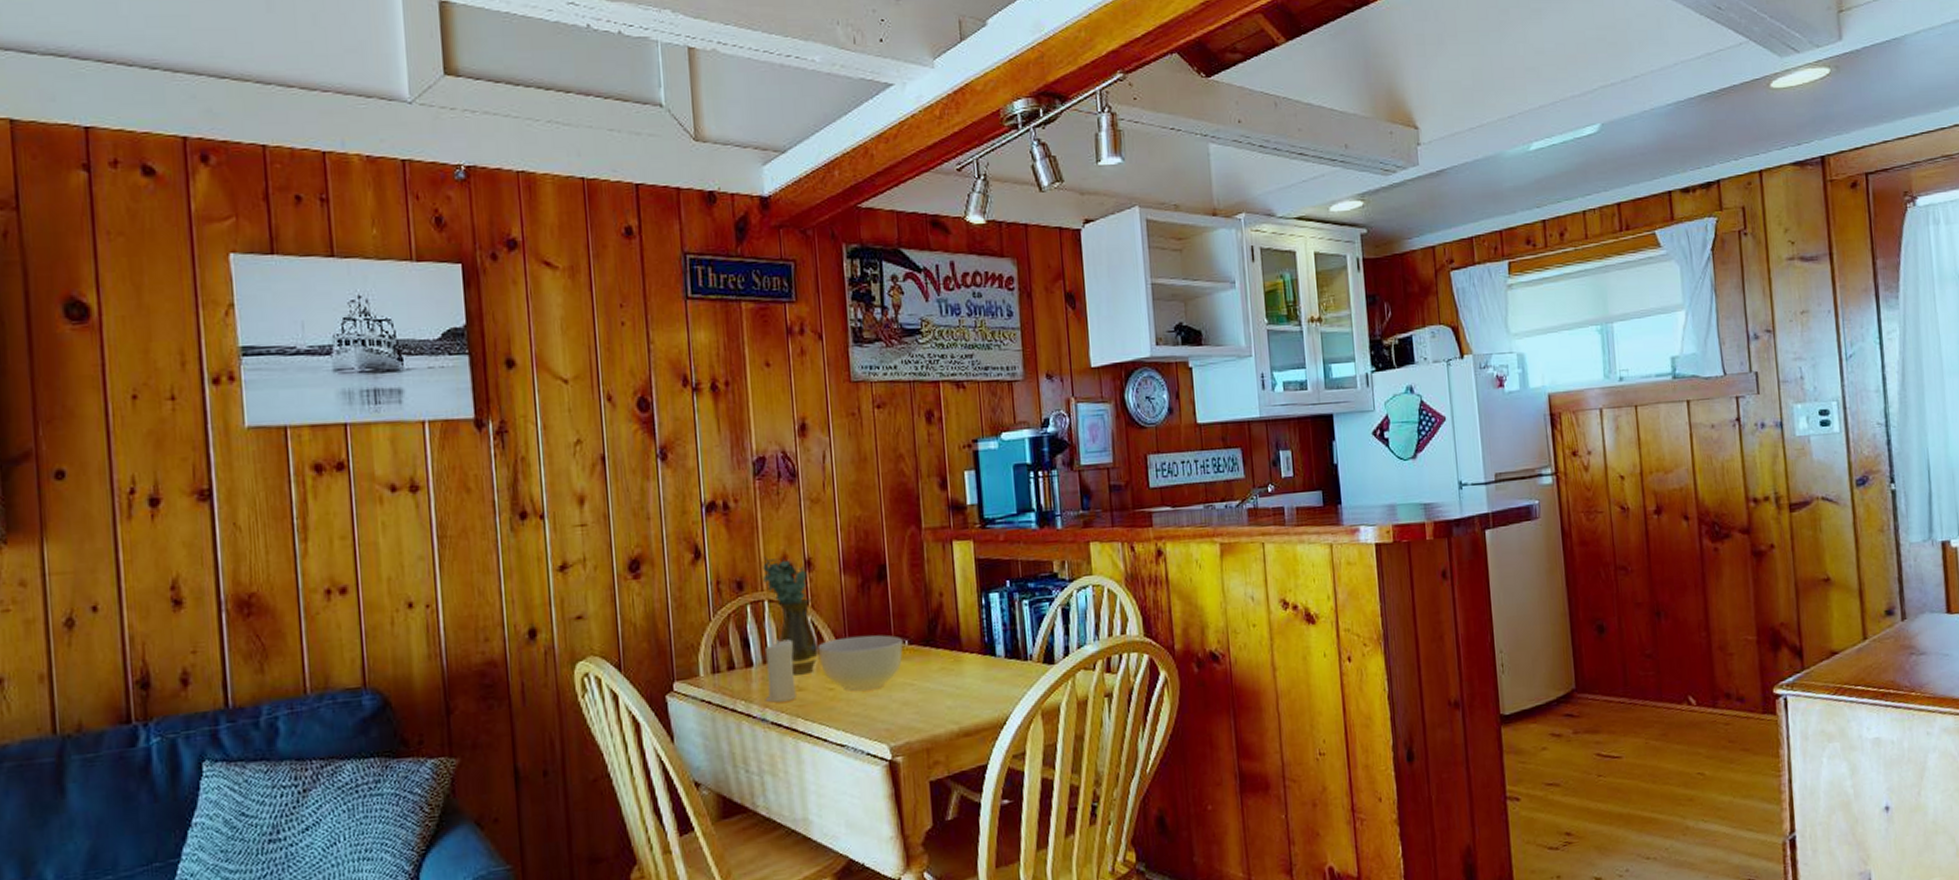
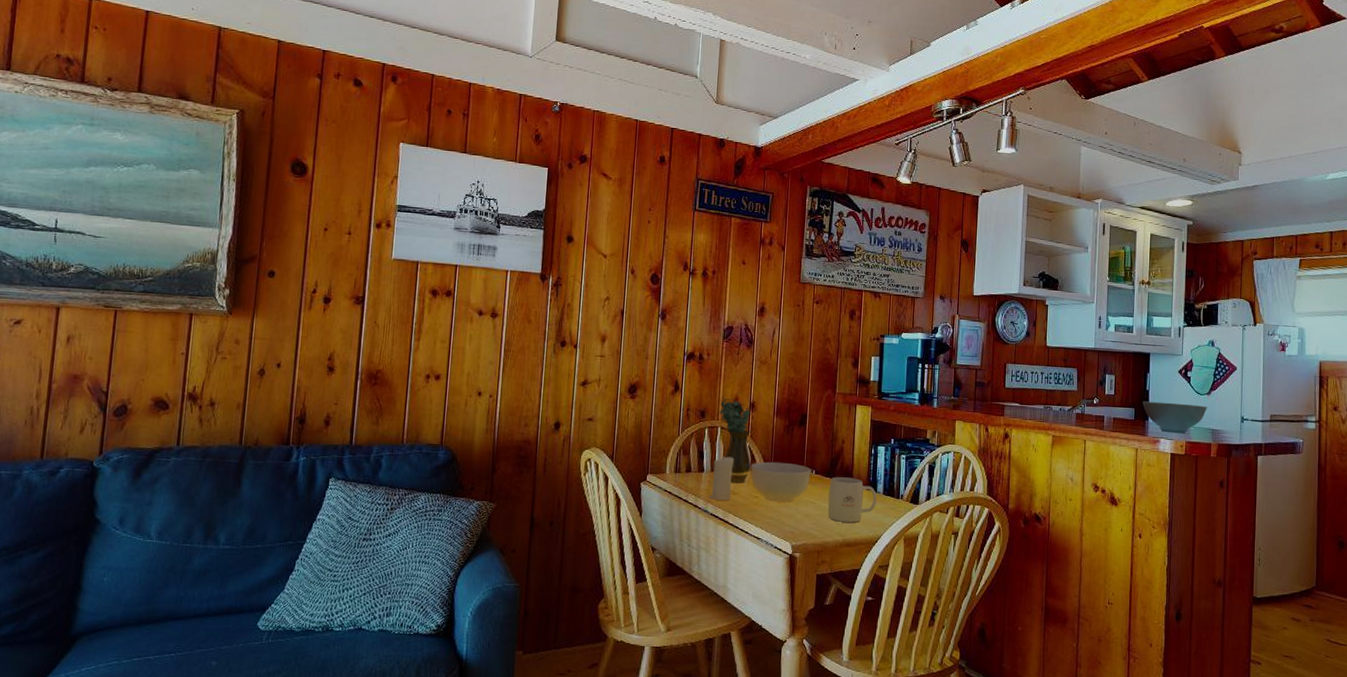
mug: none [929,641,998,705] -> present [827,477,877,523]
bowl: none [1331,474,1414,518] -> present [1143,401,1207,434]

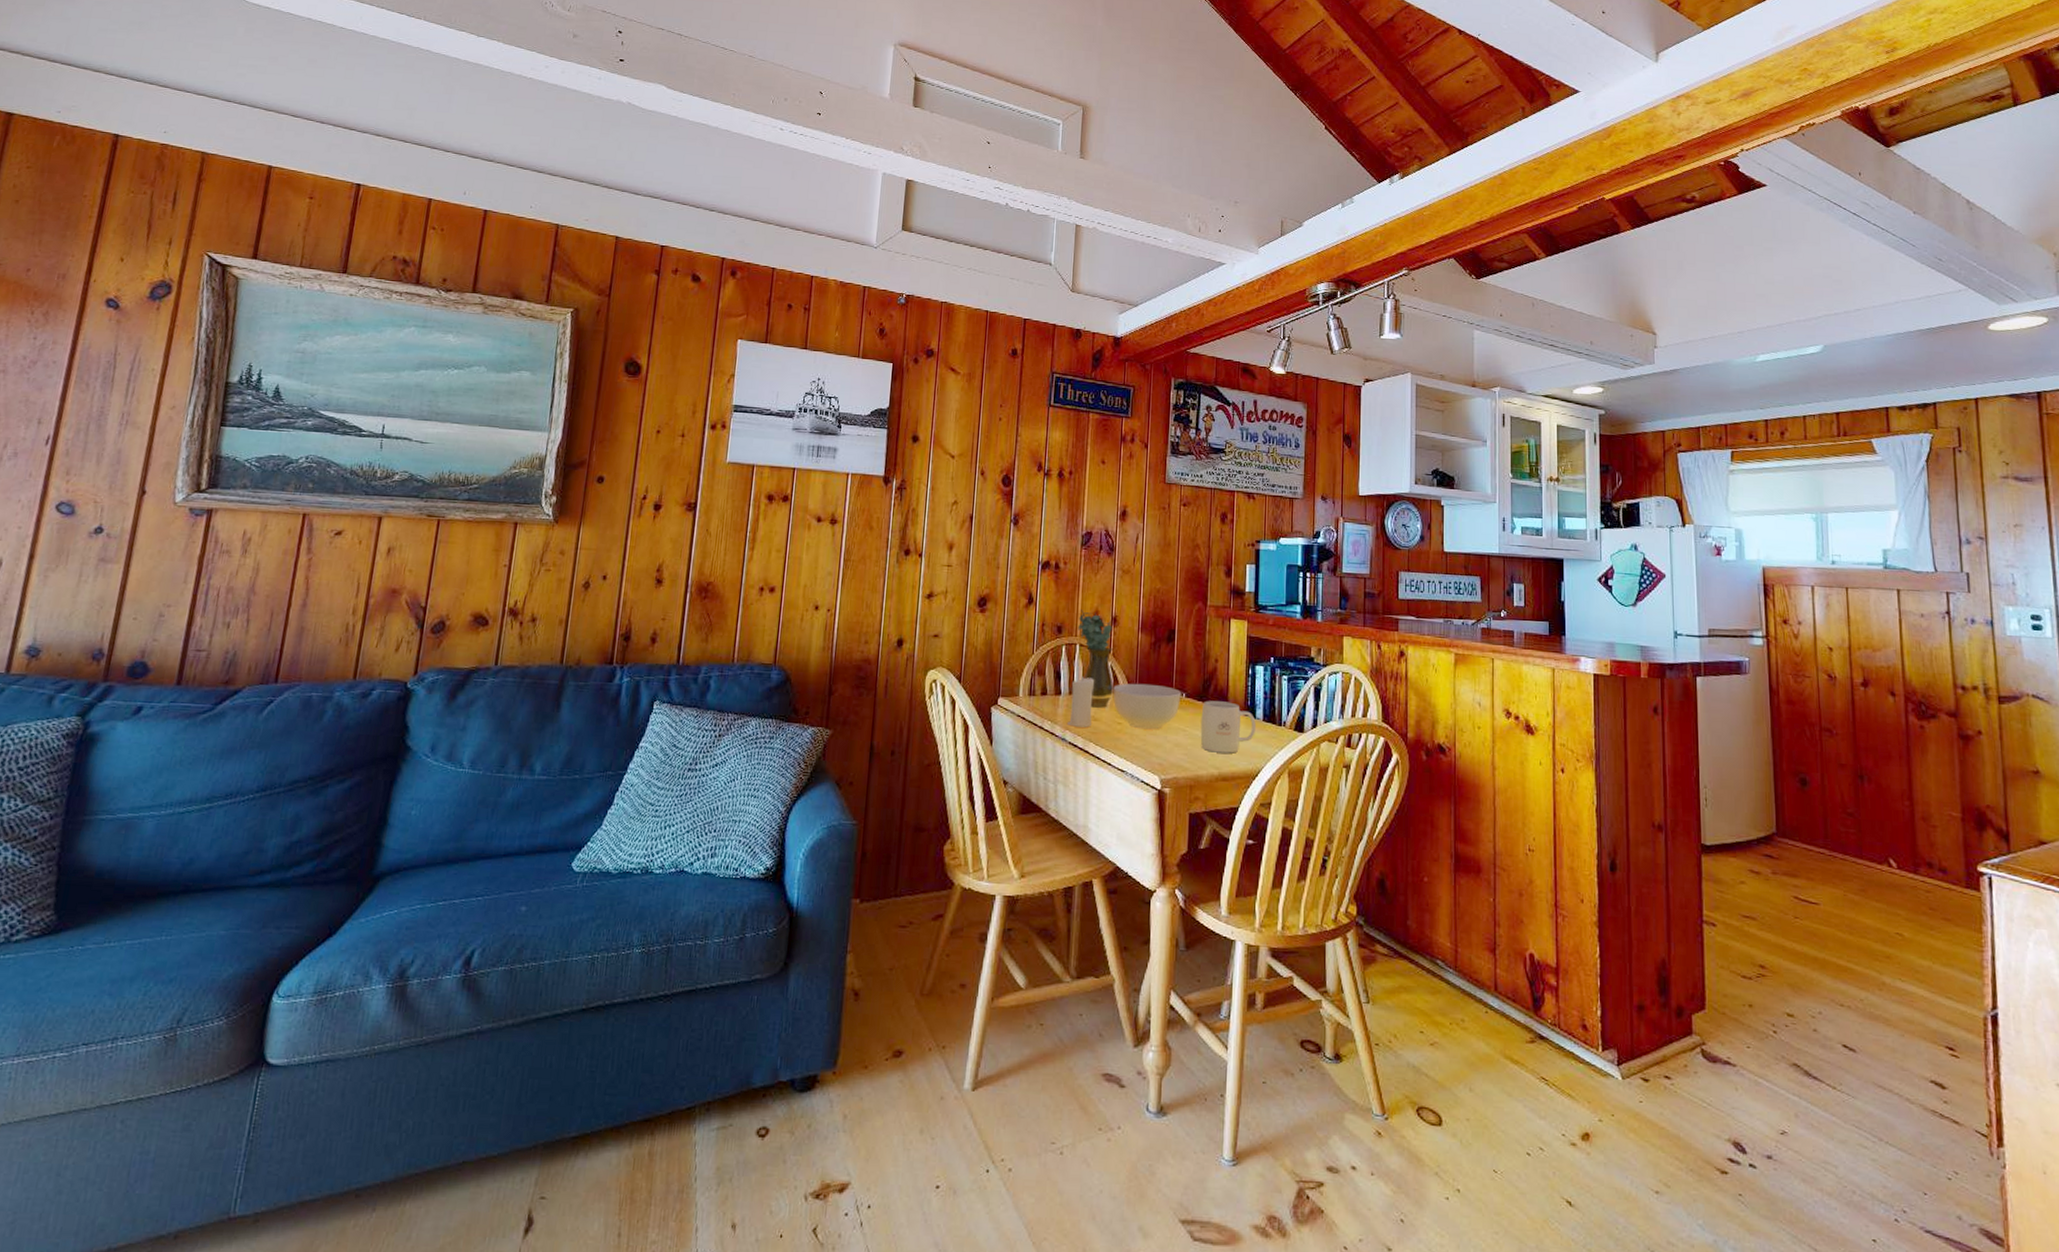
bowl: present [1143,401,1207,434] -> none [1558,613,1633,652]

